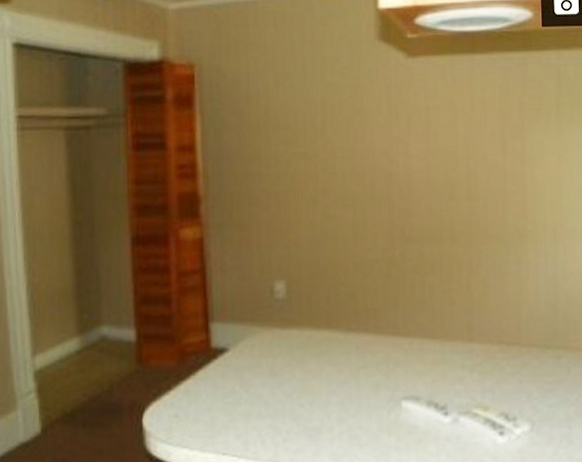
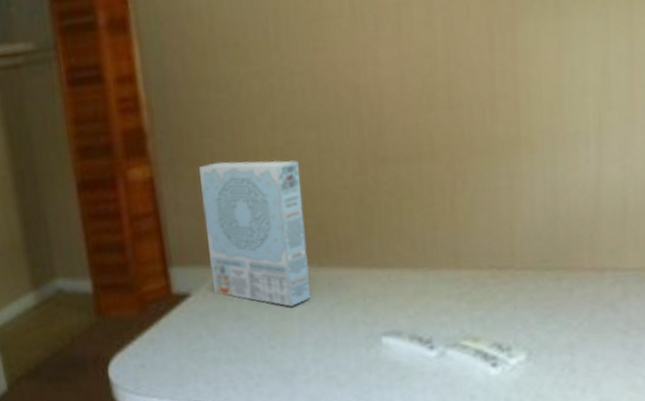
cereal box: none [245,229,340,367] -> present [198,160,311,307]

